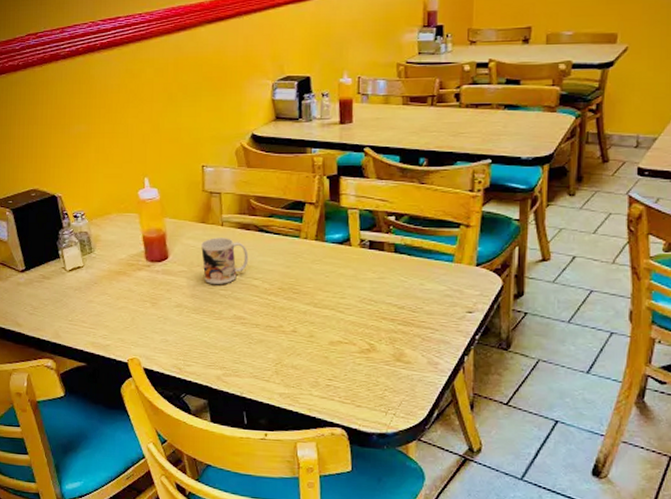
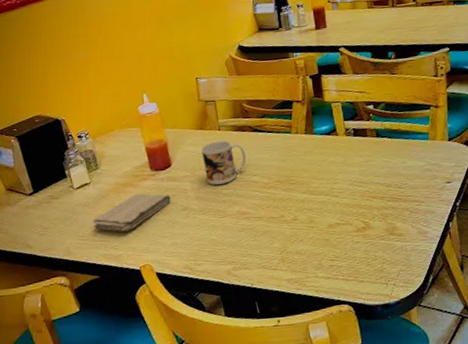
washcloth: none [83,284,166,321] -> present [93,193,172,232]

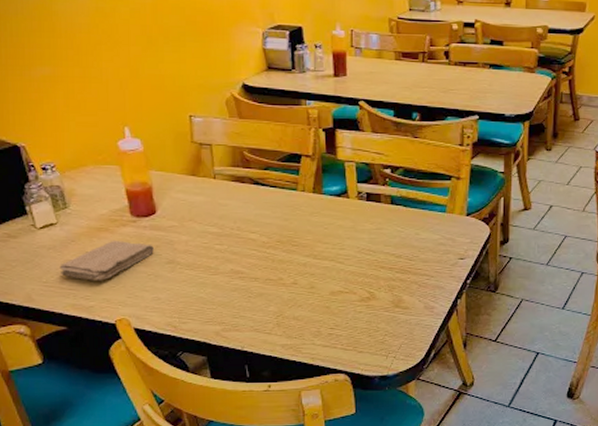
mug: present [201,140,247,185] -> none [193,191,244,239]

